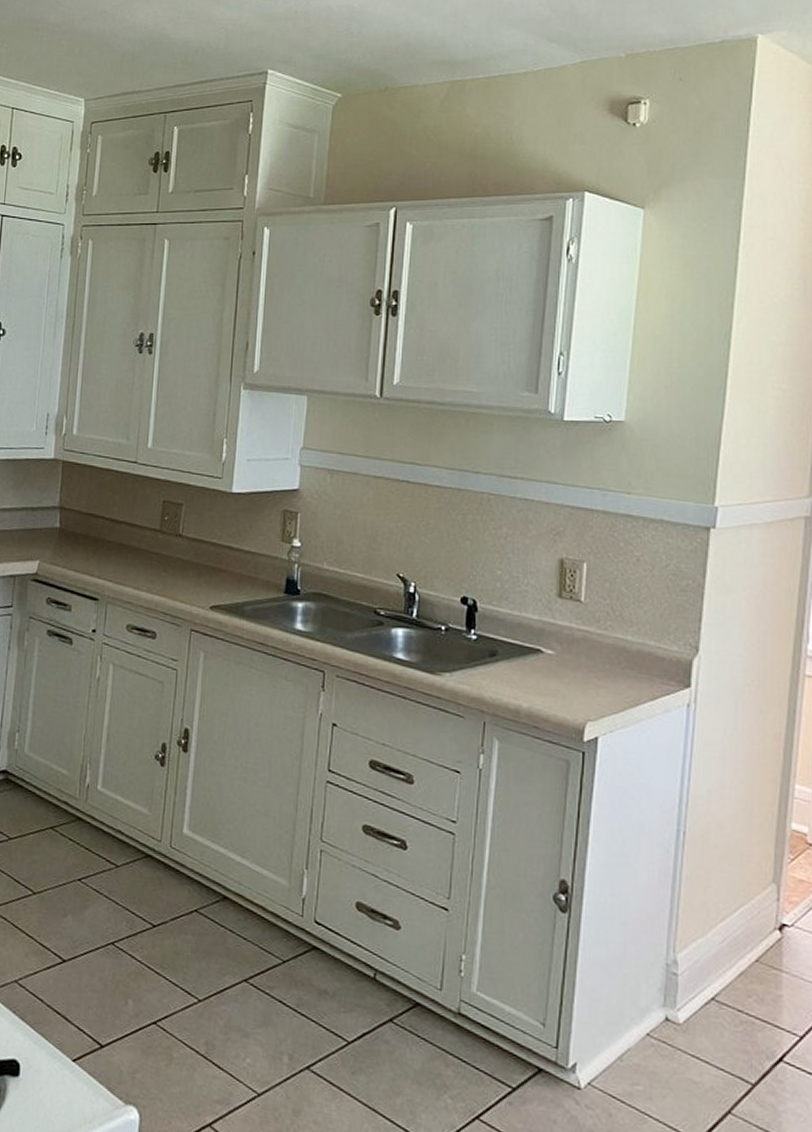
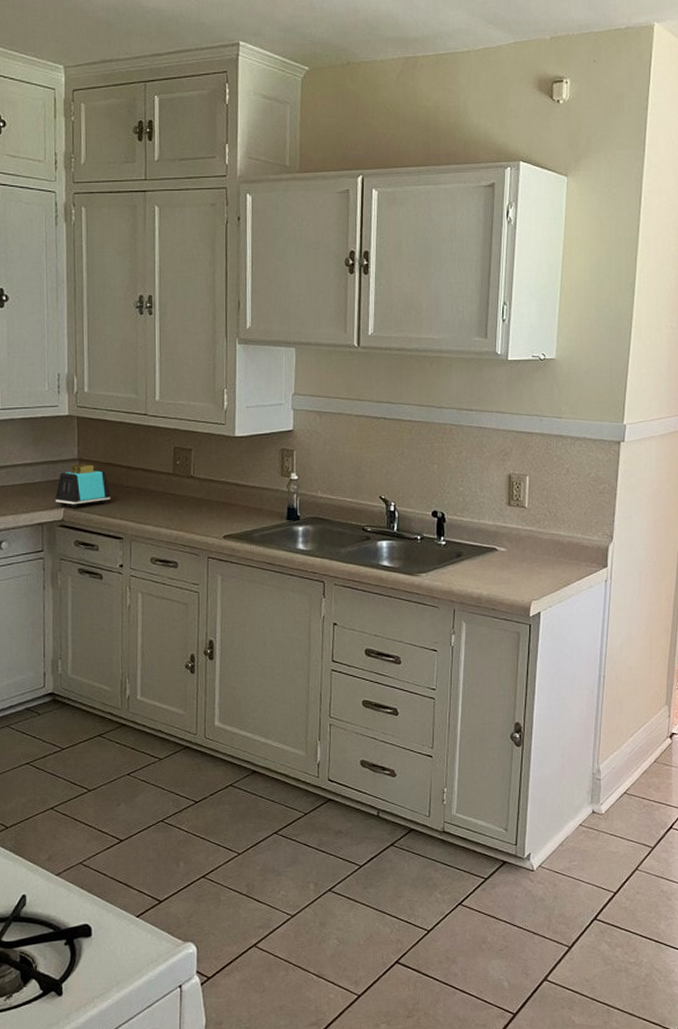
toaster: none [30,511,90,562] -> present [54,463,111,509]

